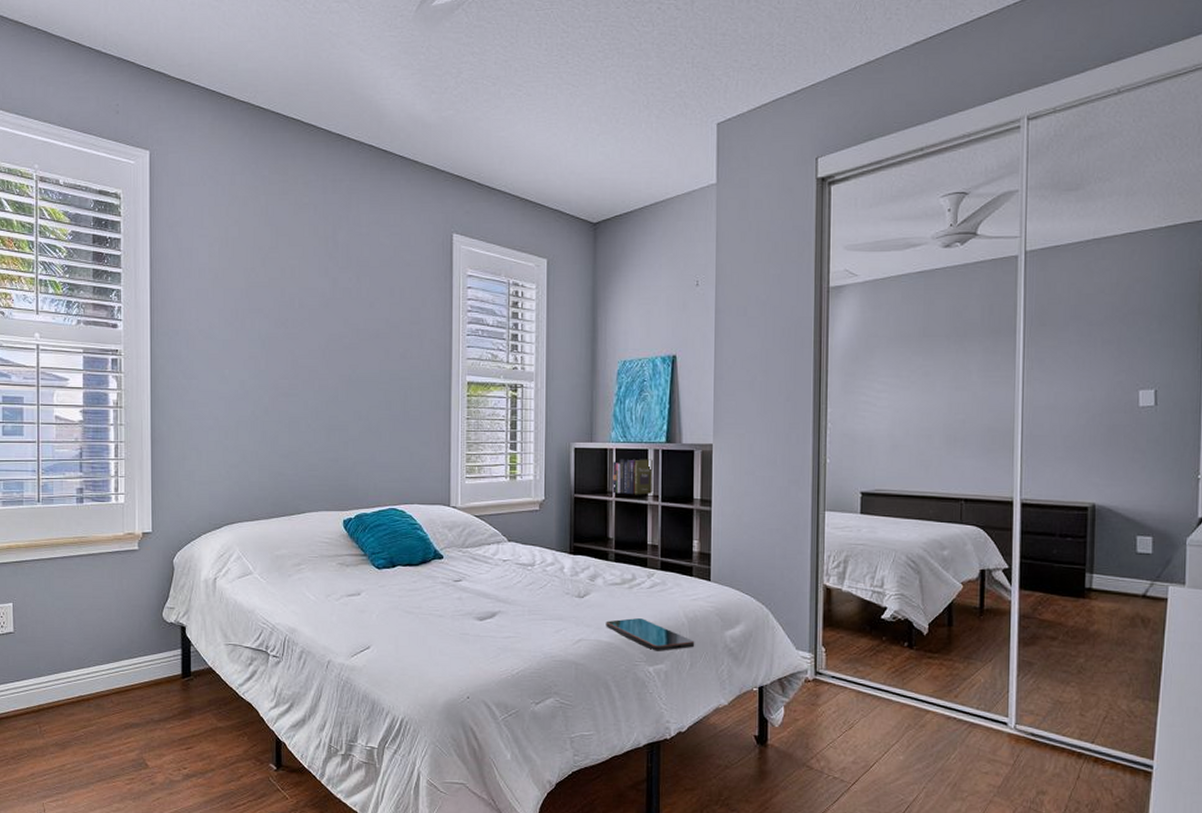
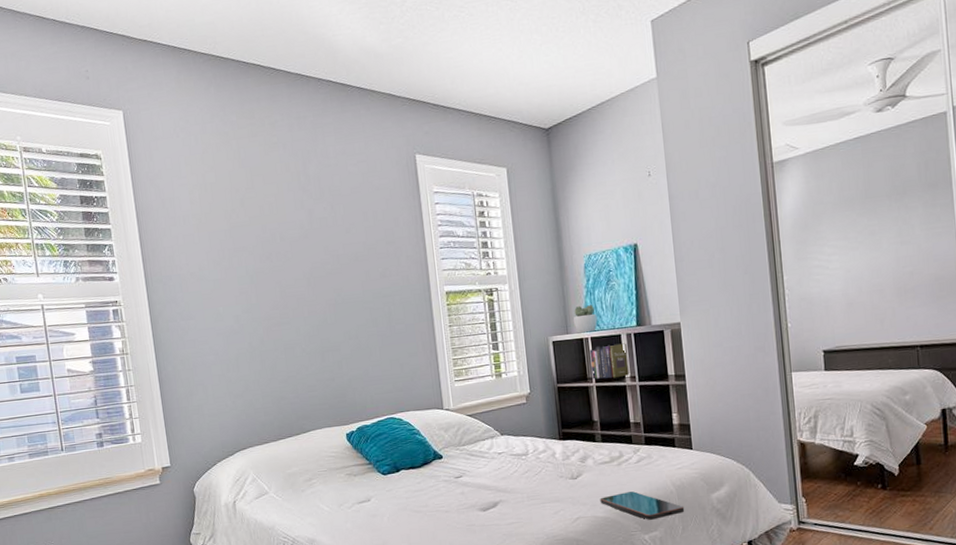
succulent plant: none [599,413,625,443] -> present [573,304,598,334]

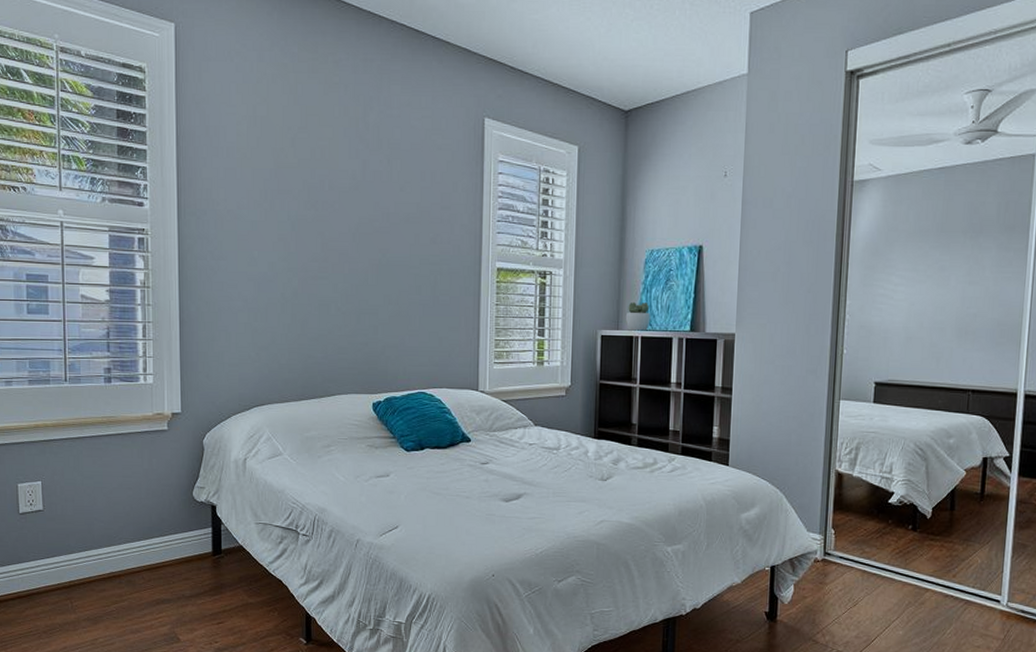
books: present [590,343,629,379] -> none [637,346,677,382]
phone: present [600,491,685,520] -> none [627,501,712,533]

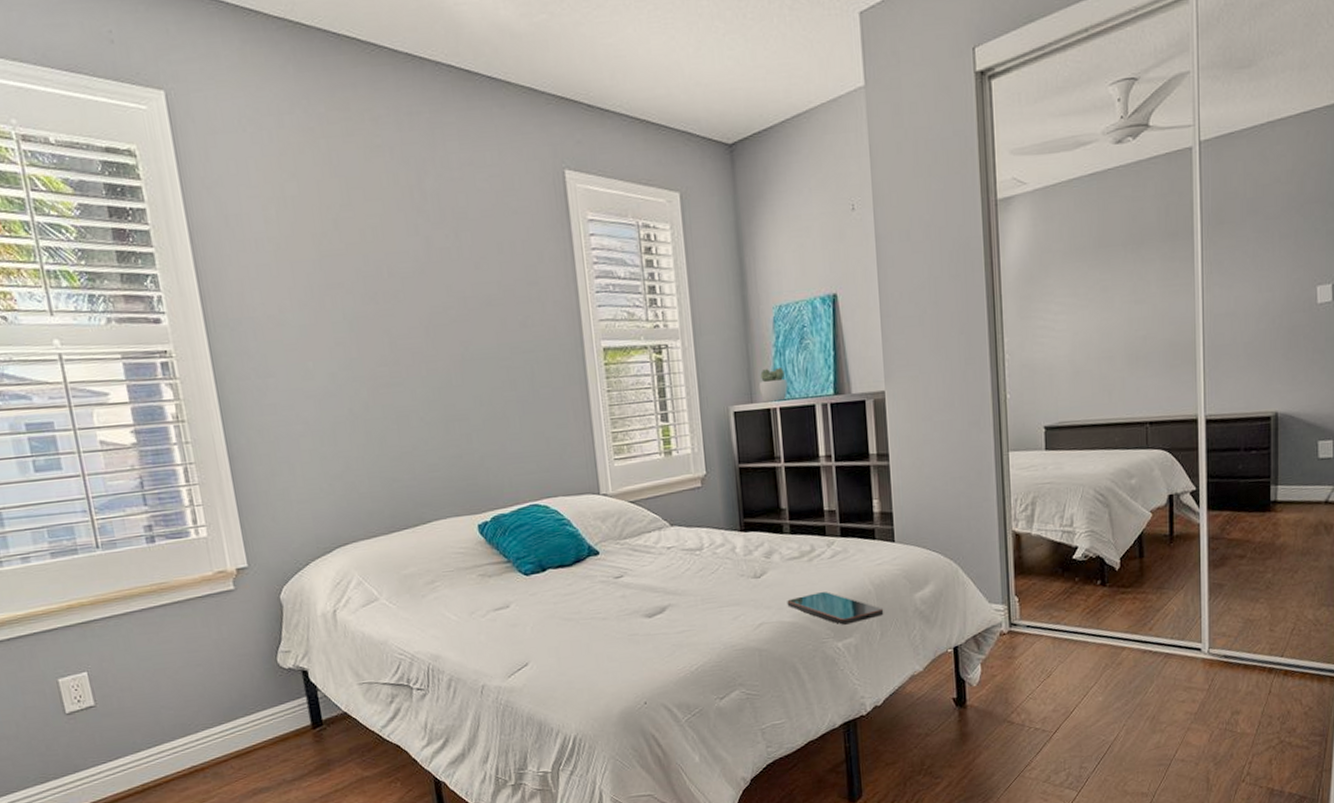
phone: none [627,501,712,533] -> present [787,592,884,625]

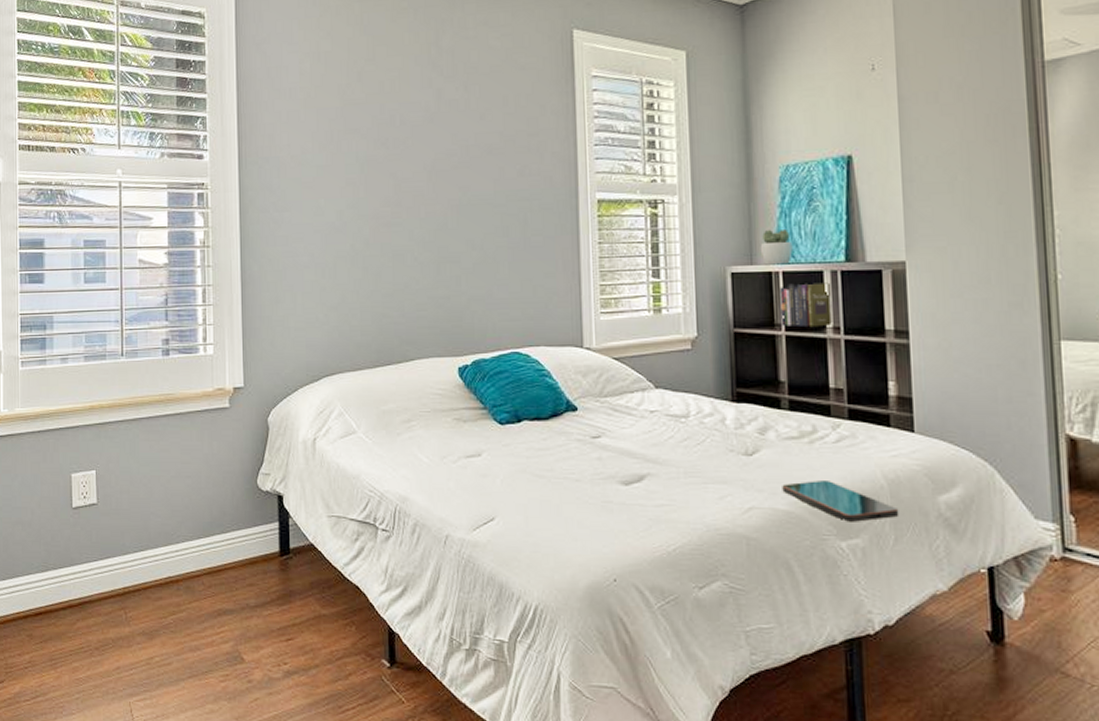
books: none [778,415,824,459] -> present [780,282,832,328]

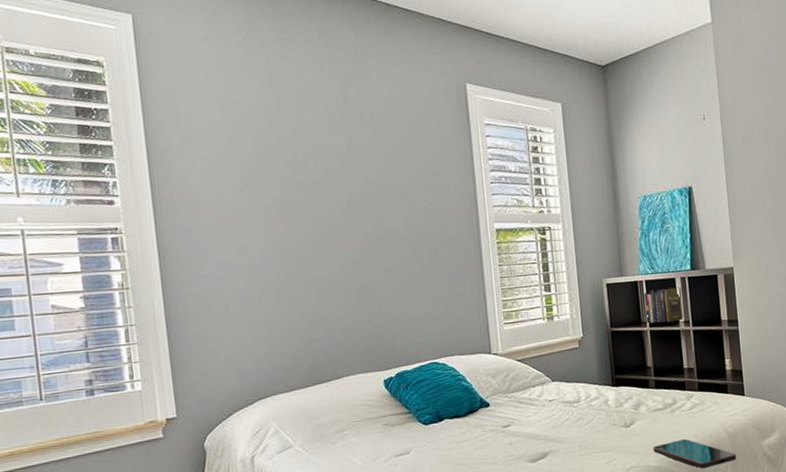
succulent plant: present [760,228,793,265] -> none [627,246,652,276]

